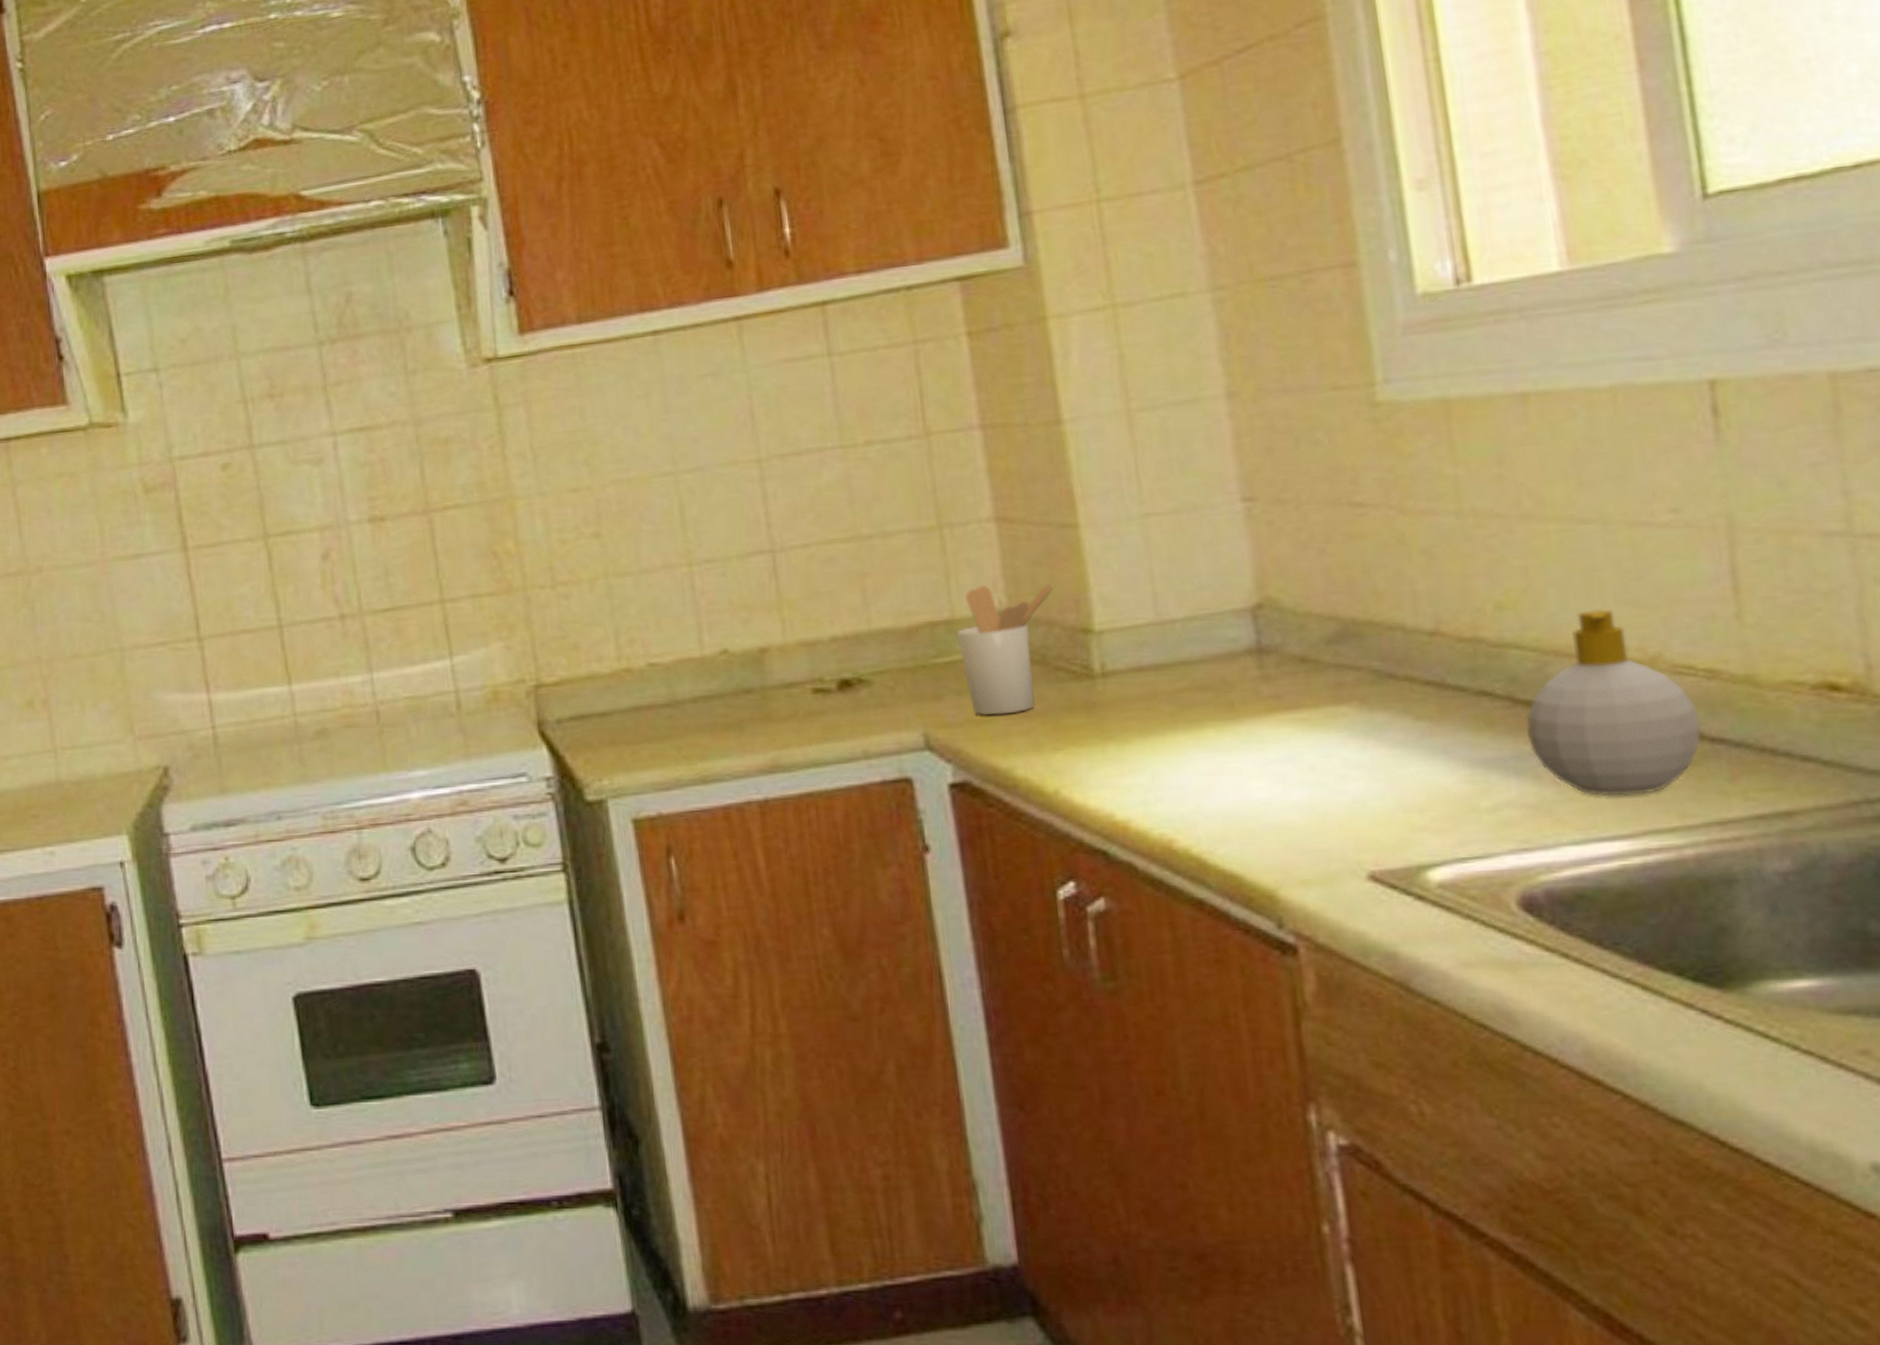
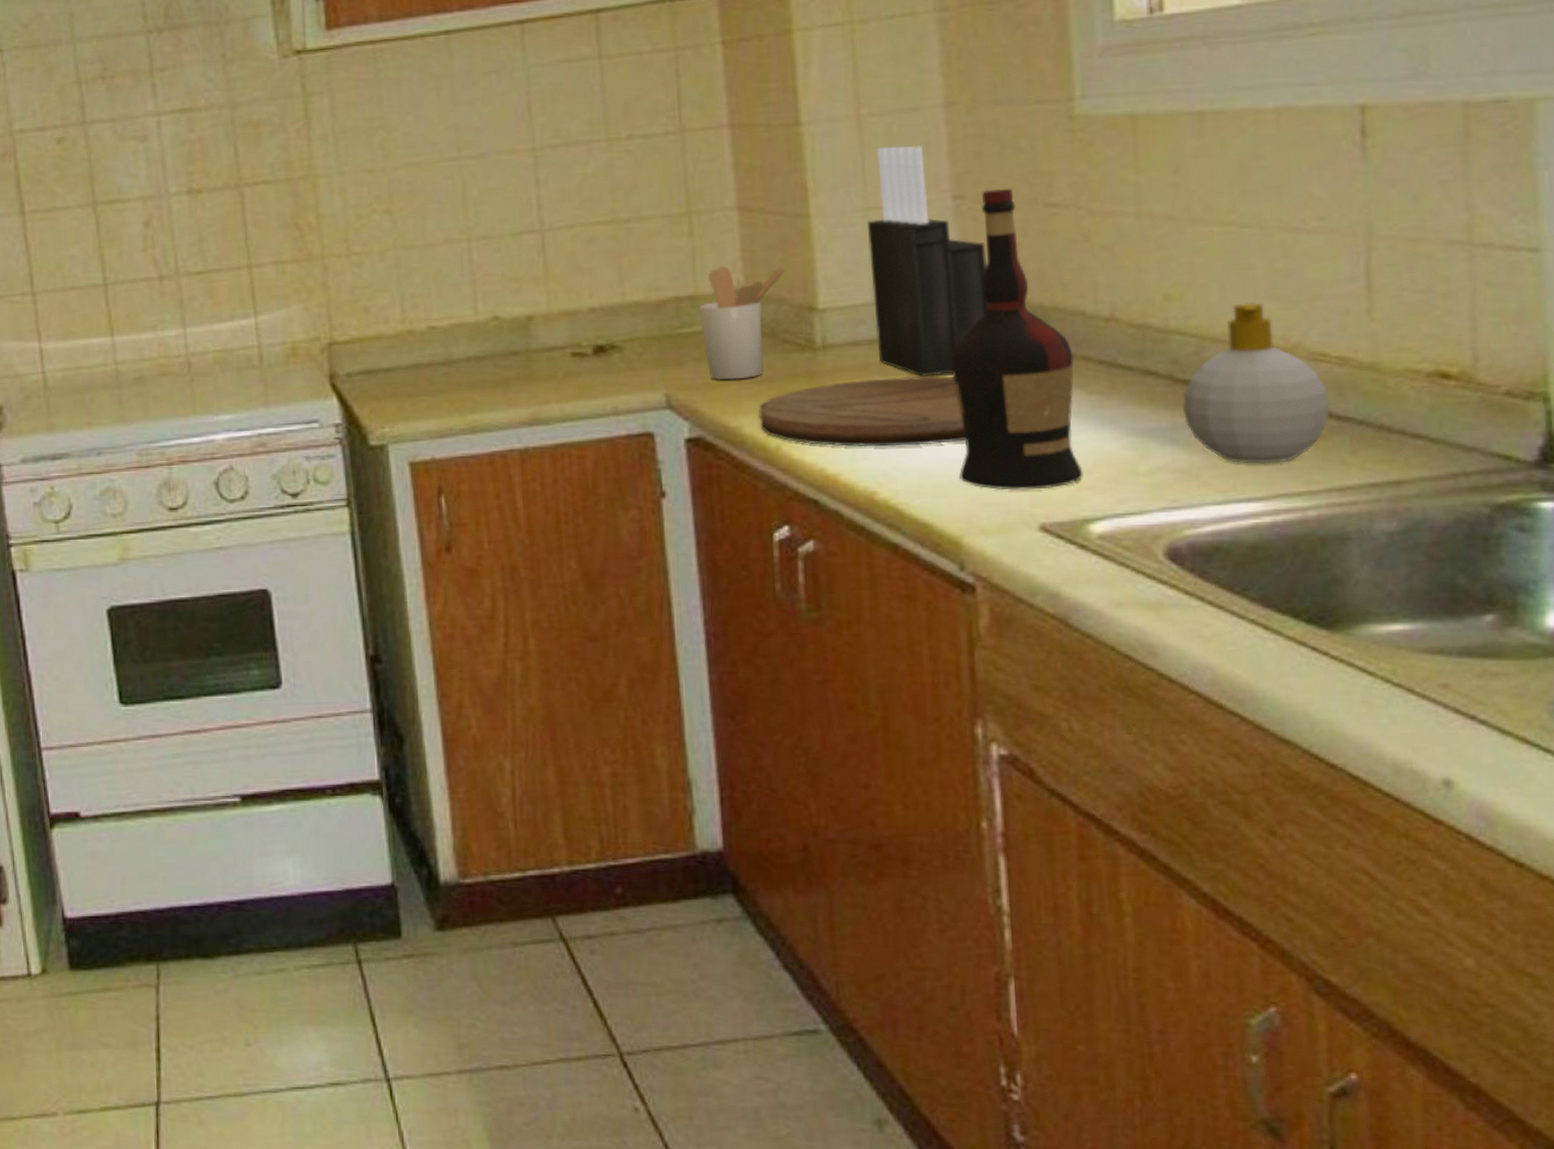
cutting board: none [1032,703,1275,788] -> present [759,376,966,447]
knife block: none [1146,442,1293,705] -> present [868,145,989,377]
liquor: none [1251,487,1416,835] -> present [950,188,1084,491]

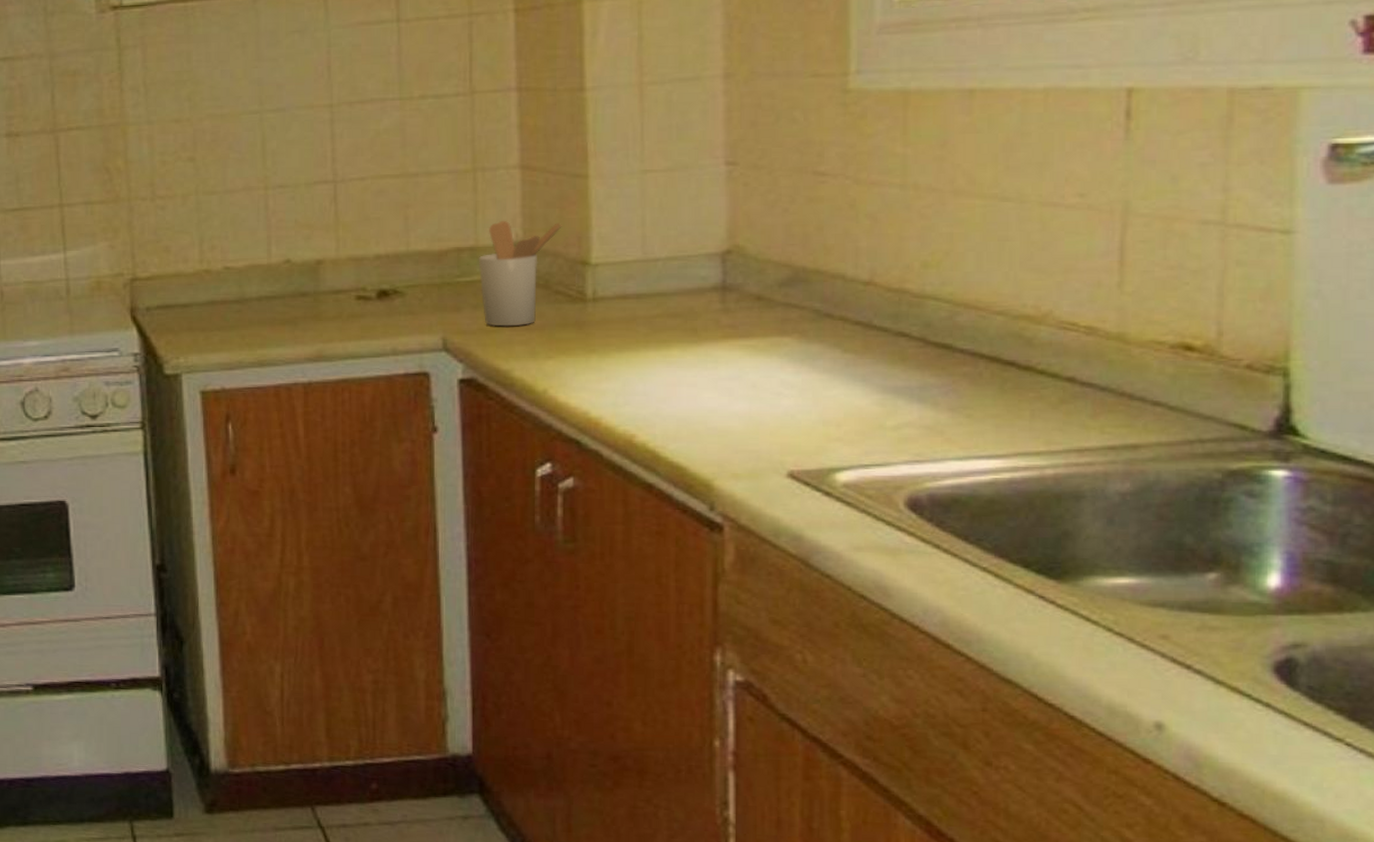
cutting board: present [759,376,966,447] -> none [529,329,723,394]
knife block: present [868,145,989,377] -> none [643,113,754,330]
liquor: present [950,188,1084,491] -> none [713,156,833,439]
soap bottle: present [1182,302,1331,464] -> none [932,272,1076,424]

